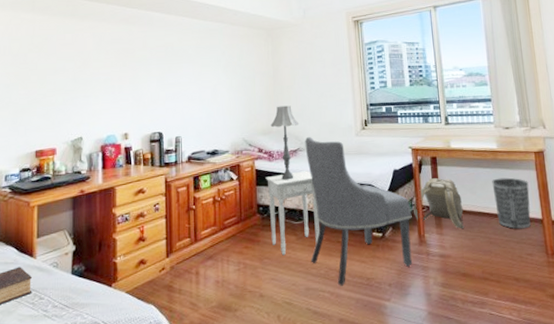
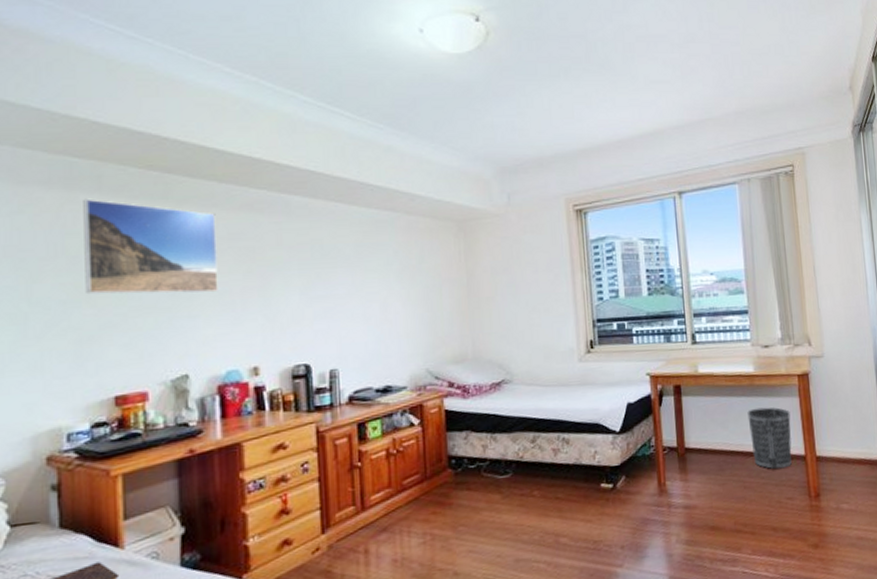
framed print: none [21,16,104,81] -> present [83,198,218,295]
nightstand: present [265,171,320,256] -> none [459,409,532,520]
table lamp: present [270,105,298,180] -> none [464,323,503,423]
chair: present [305,136,412,286] -> none [511,364,650,554]
backpack: present [413,177,465,228] -> none [651,410,714,472]

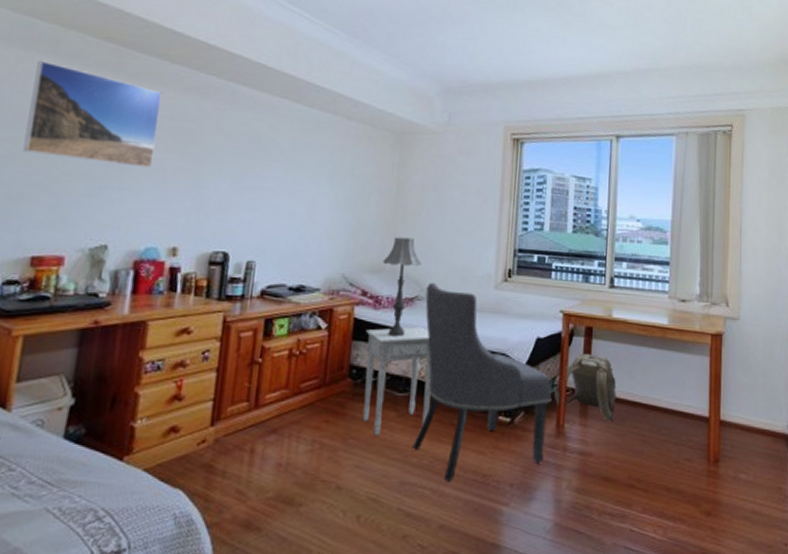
nightstand: none [459,409,532,520] -> present [362,327,432,436]
table lamp: none [464,323,503,423] -> present [382,237,421,337]
chair: none [511,364,650,554] -> present [412,282,552,482]
backpack: none [651,410,714,472] -> present [553,353,617,420]
wastebasket: present [747,407,792,469] -> none [655,362,699,428]

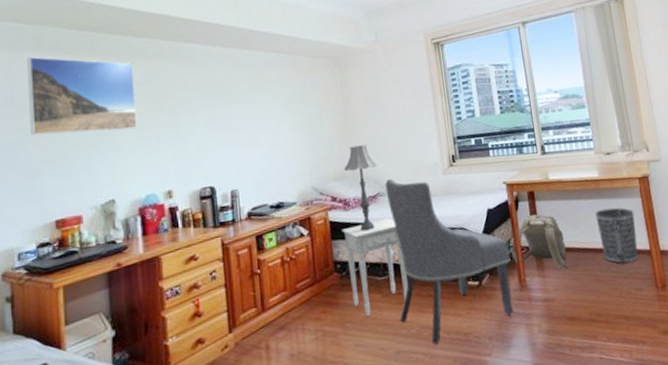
wastebasket: none [655,362,699,428] -> present [595,207,638,264]

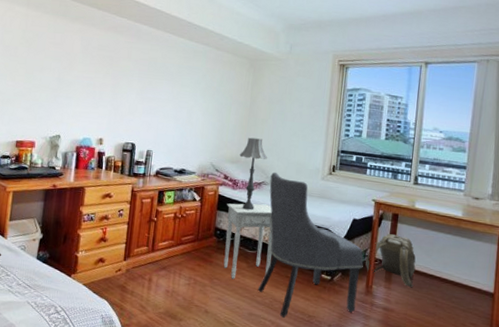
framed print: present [27,56,137,136] -> none [10,9,93,84]
wastebasket: present [595,207,638,264] -> none [448,245,487,300]

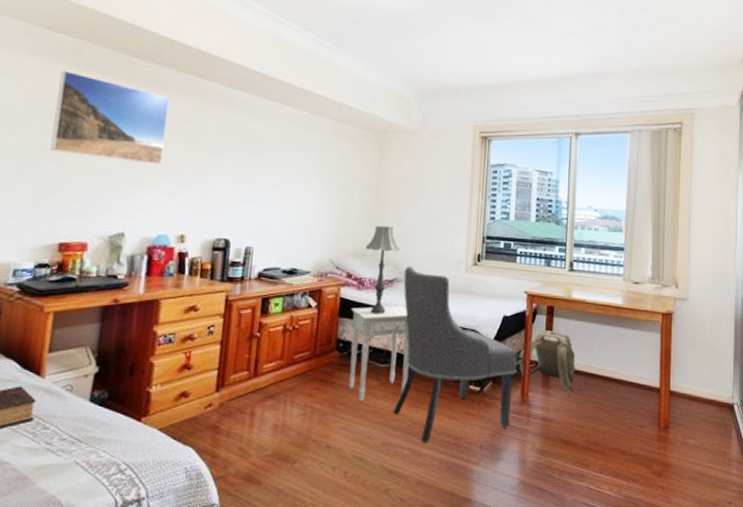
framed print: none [10,9,93,84] -> present [50,70,170,165]

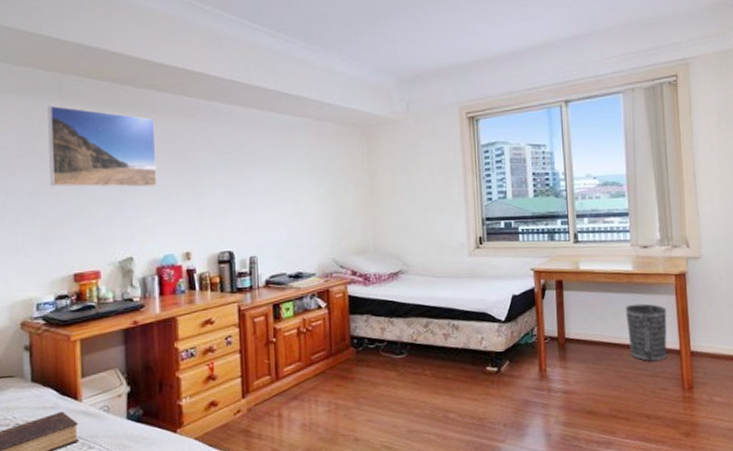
nightstand: present [348,305,410,402] -> none [360,297,425,394]
table lamp: present [365,225,400,315] -> none [366,219,400,308]
chair: present [392,265,517,443] -> none [408,256,532,427]
backpack: present [519,329,576,390] -> none [533,303,592,361]
wastebasket: none [611,338,651,397] -> present [625,303,667,362]

